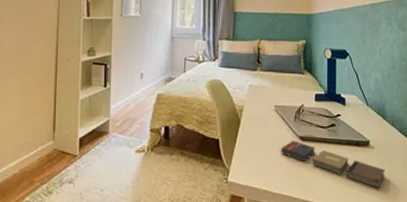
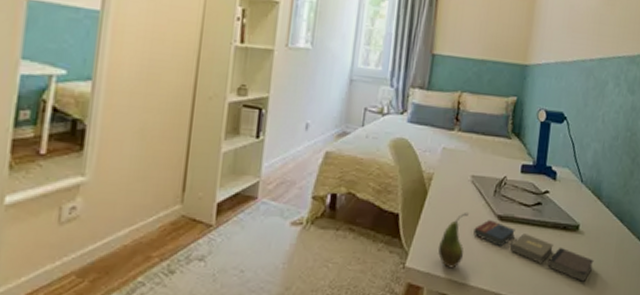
fruit: none [253,136,275,181] -> present [438,213,469,268]

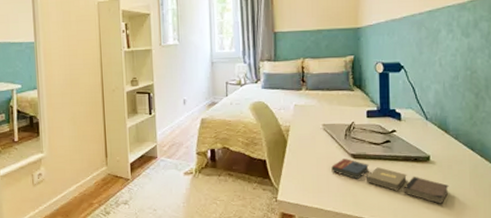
fruit: present [438,213,469,268] -> none [302,155,326,199]

